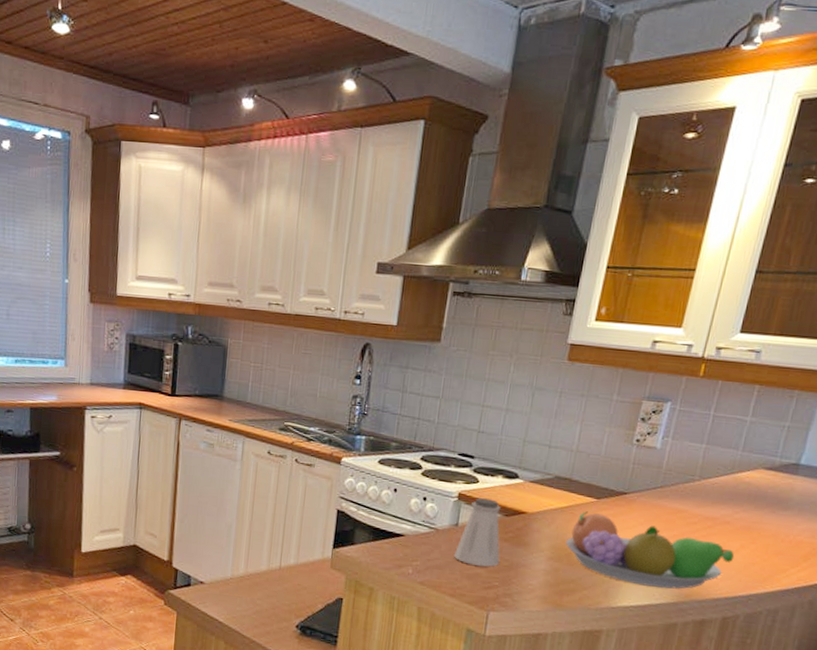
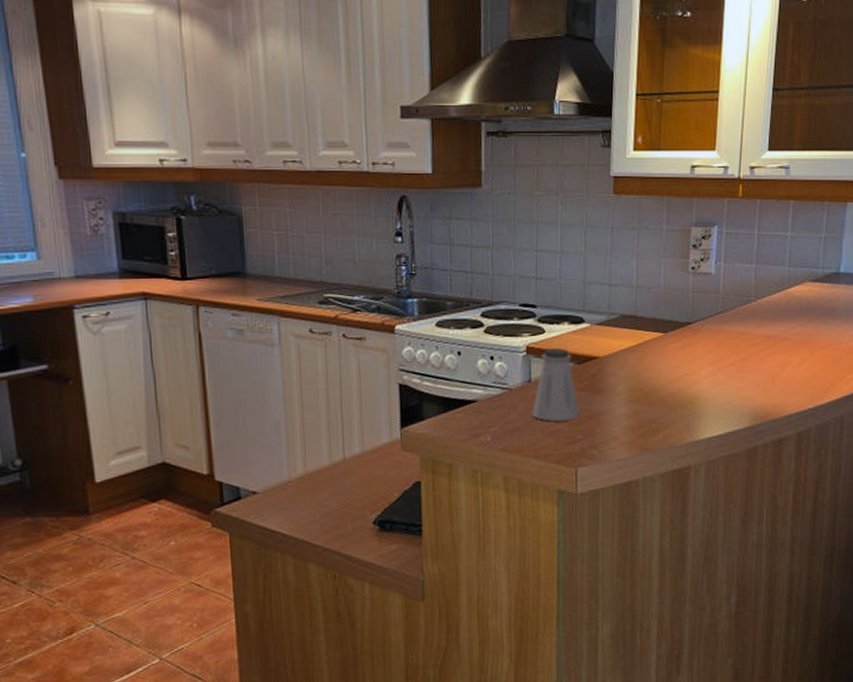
fruit bowl: present [565,511,735,589] -> none [641,347,798,414]

